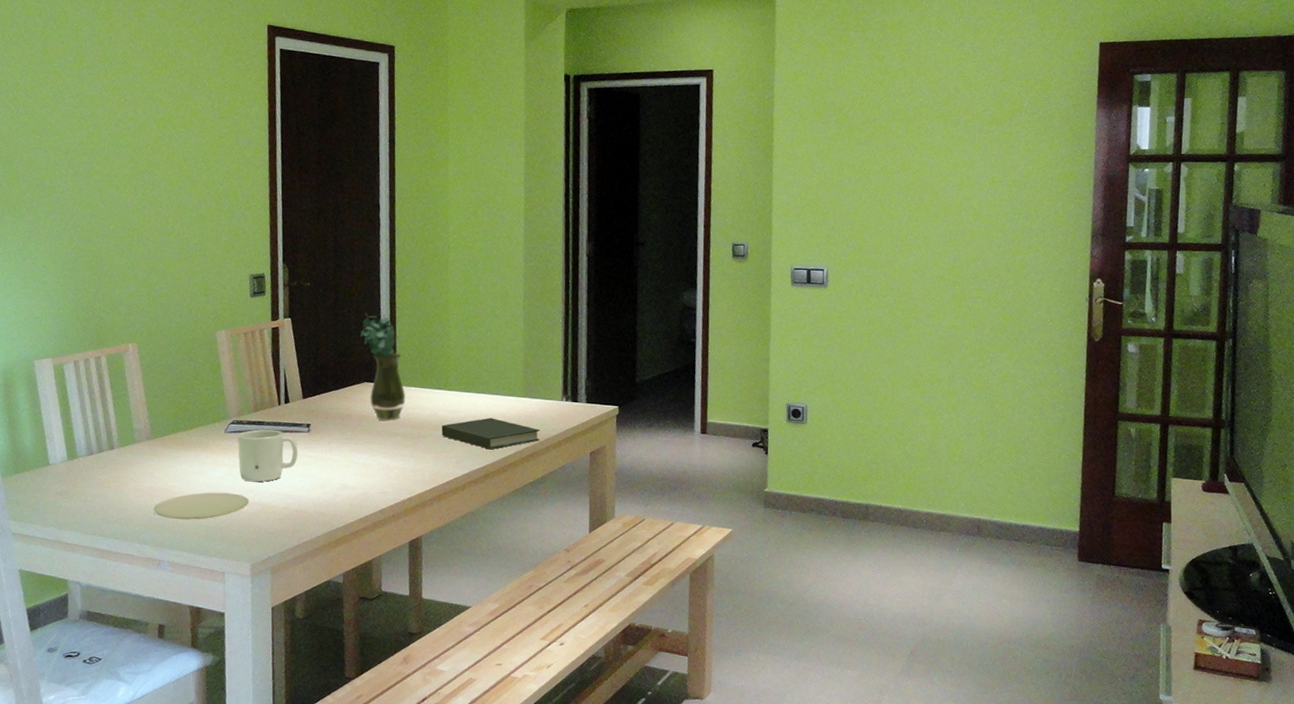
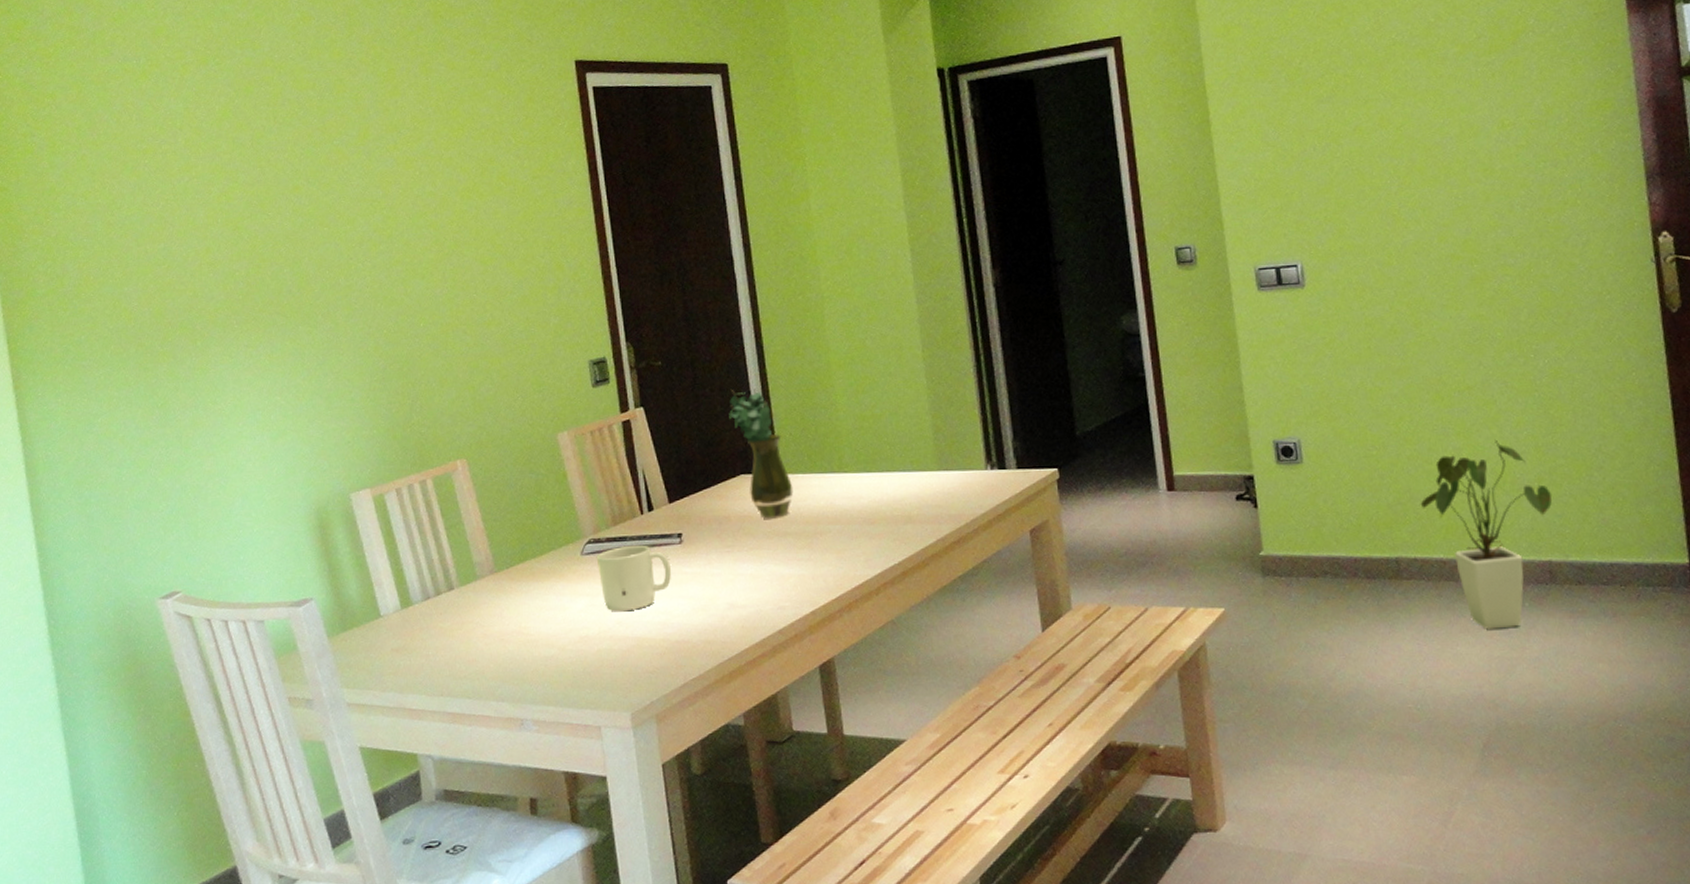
plate: present [153,492,250,520] -> none [507,628,620,667]
book: present [441,417,540,450] -> none [841,500,965,541]
house plant: none [890,422,988,567] -> present [1420,439,1553,630]

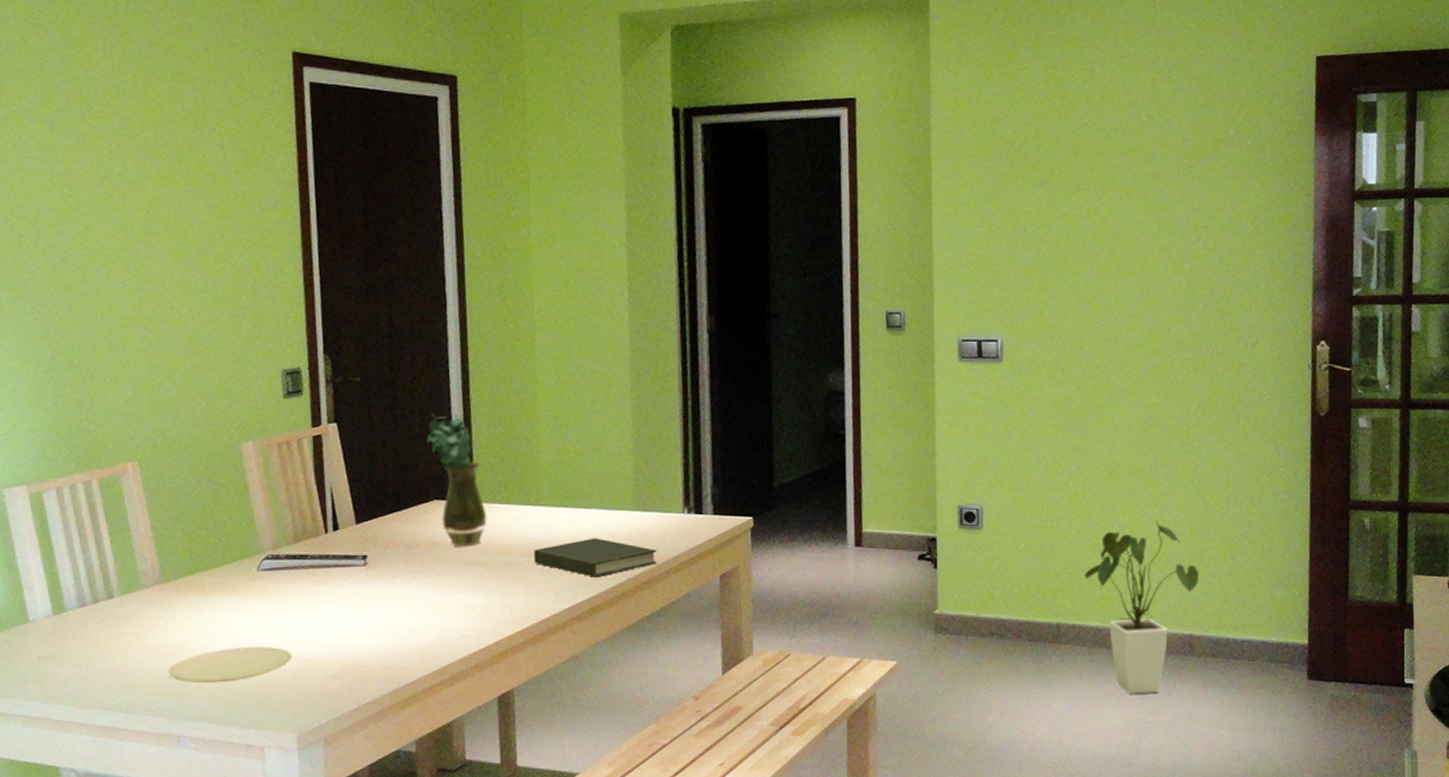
plate: none [507,628,620,667] -> present [167,646,293,683]
mug: present [596,545,671,612] -> none [273,564,352,632]
book: none [841,500,965,541] -> present [533,537,657,578]

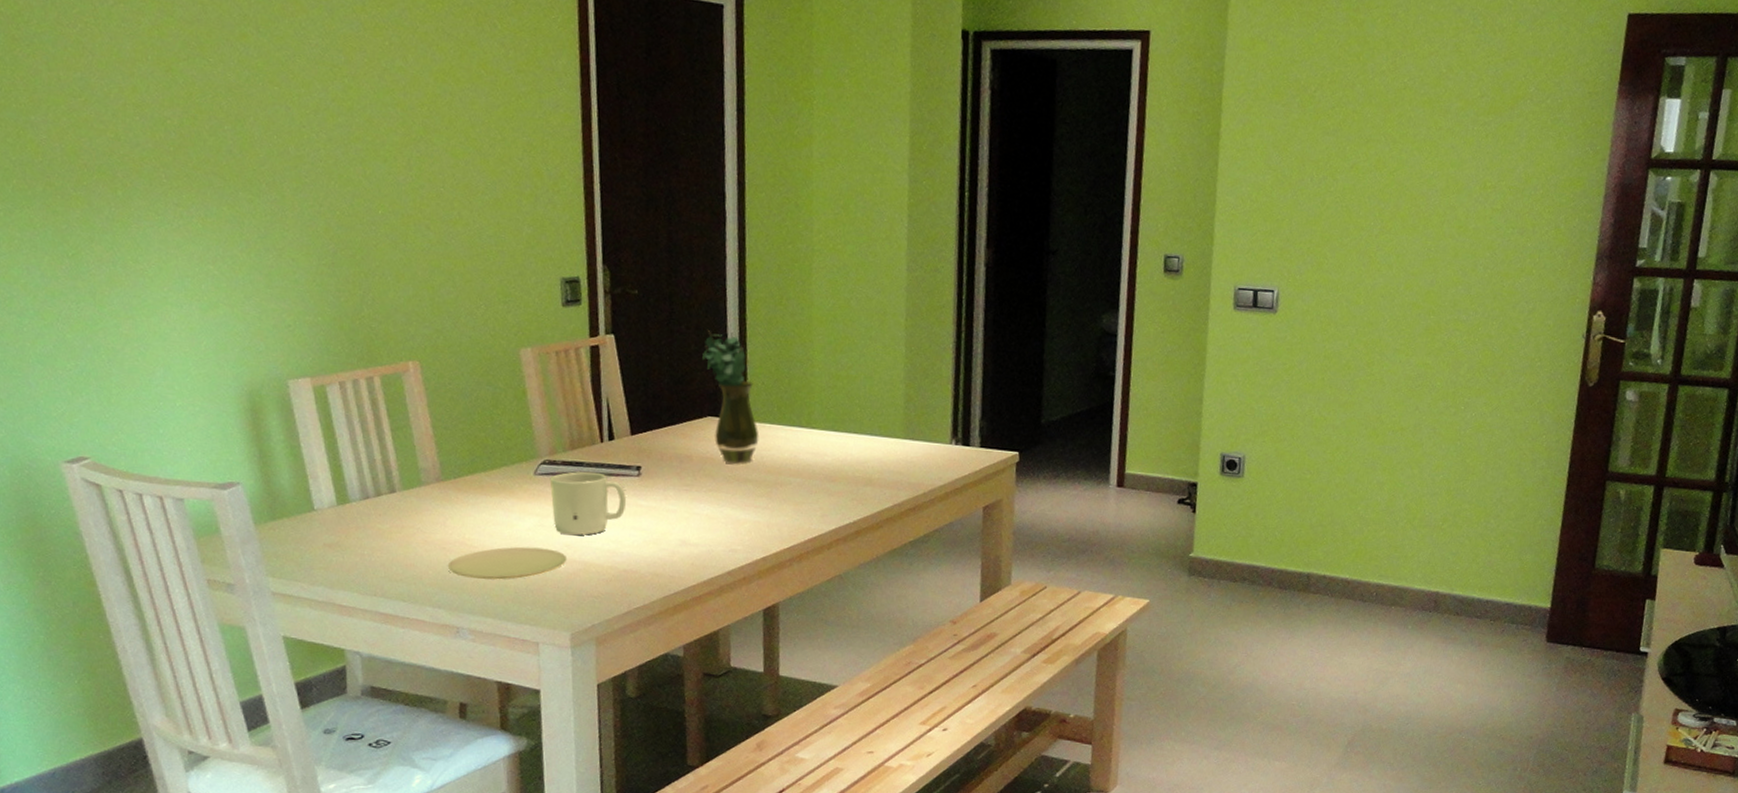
mug: none [273,564,352,632] -> present [549,471,626,536]
book: present [533,537,657,578] -> none [803,462,924,502]
house plant: present [1084,519,1200,694] -> none [1338,478,1452,646]

